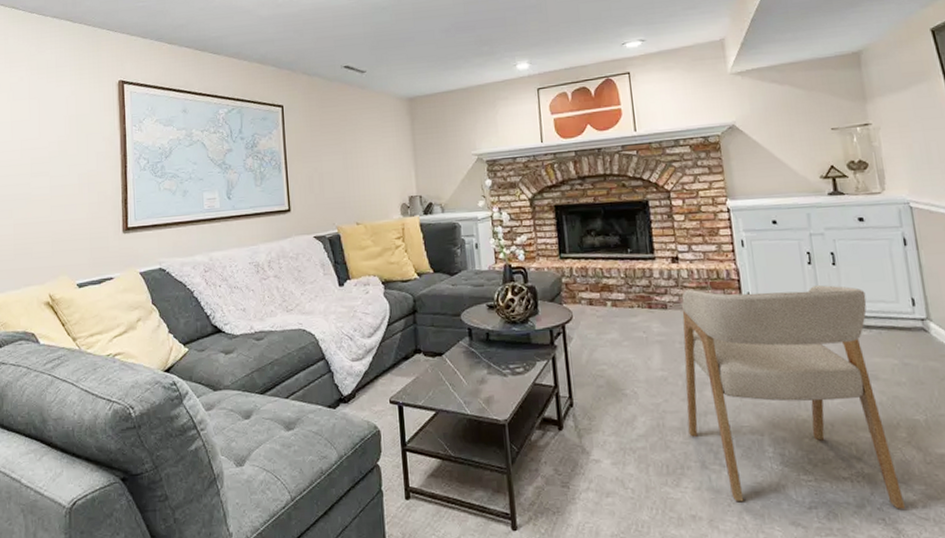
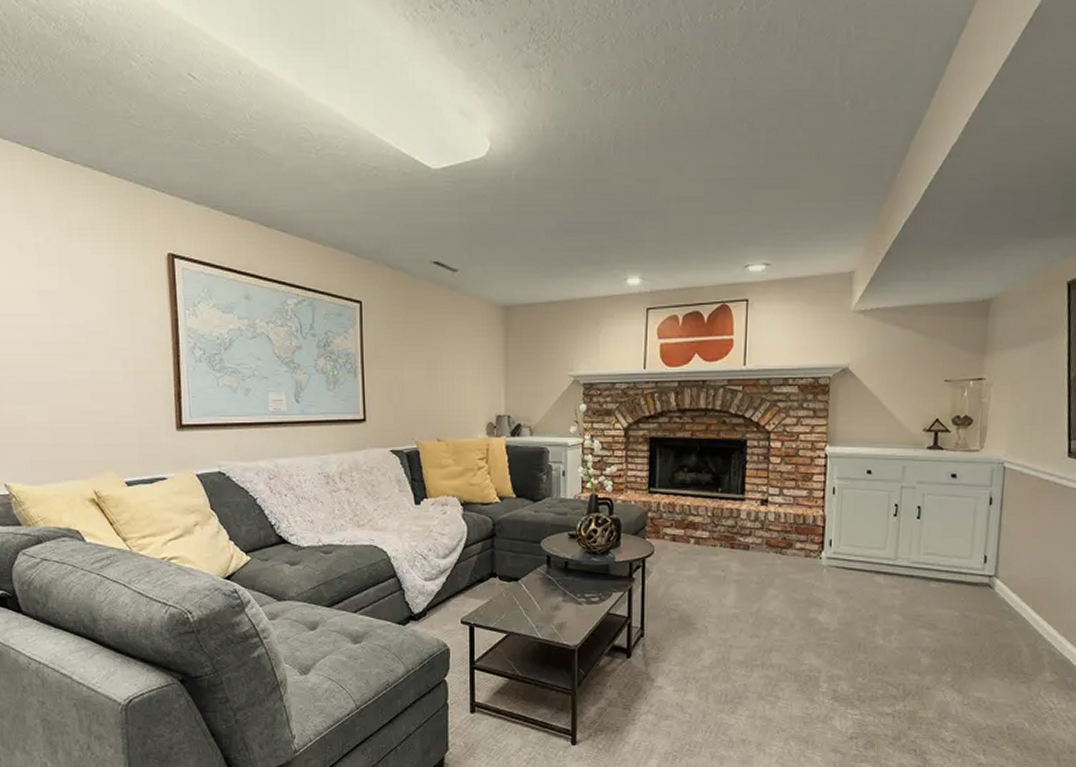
armchair: present [681,285,906,509] -> none [751,532,943,743]

